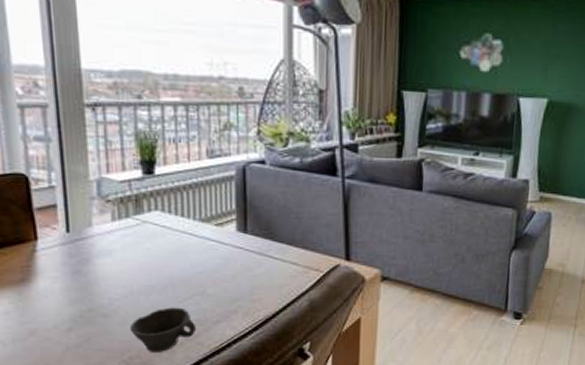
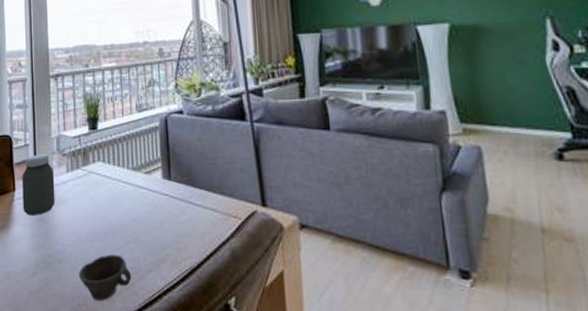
jar: none [47,199,97,268] -> present [22,154,55,215]

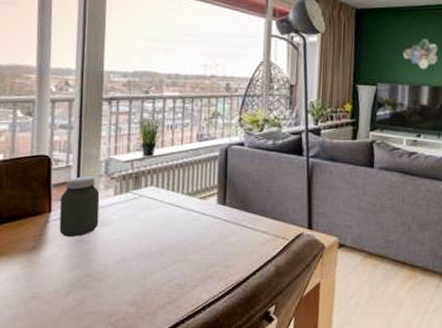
cup: present [78,254,132,301] -> none [119,272,177,315]

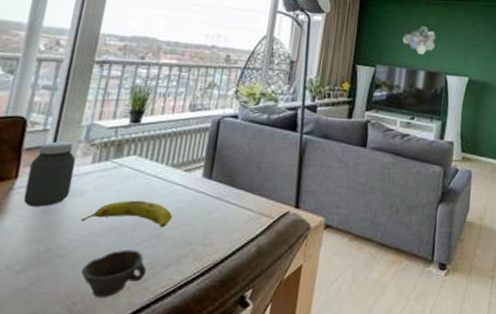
fruit: none [113,227,194,252] -> present [81,200,173,228]
cup: none [119,272,177,315] -> present [80,249,147,297]

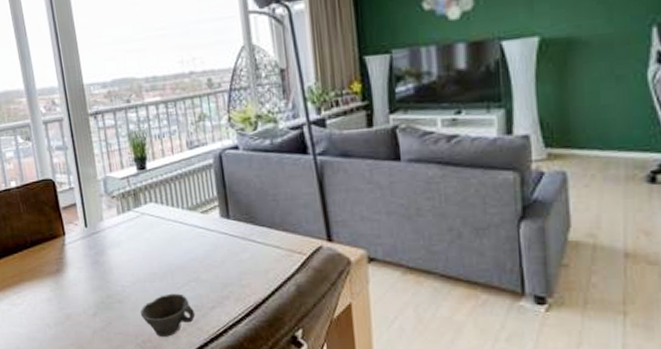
jar: present [23,141,76,207] -> none [70,197,109,259]
fruit: present [81,200,173,228] -> none [126,246,204,272]

